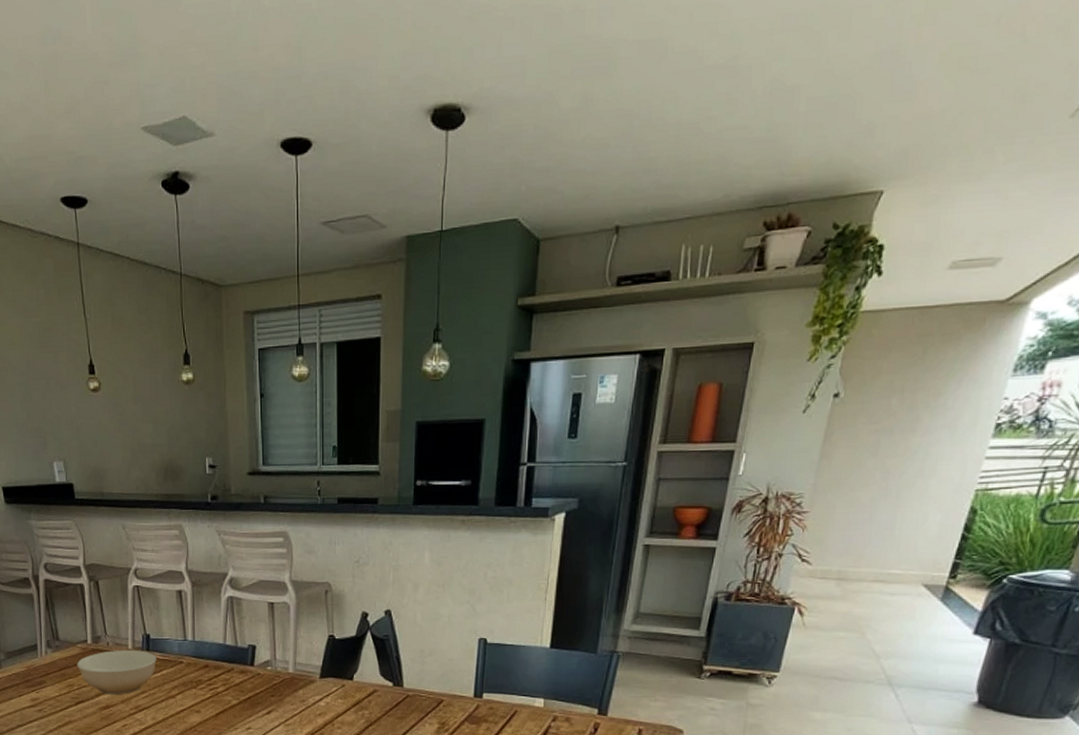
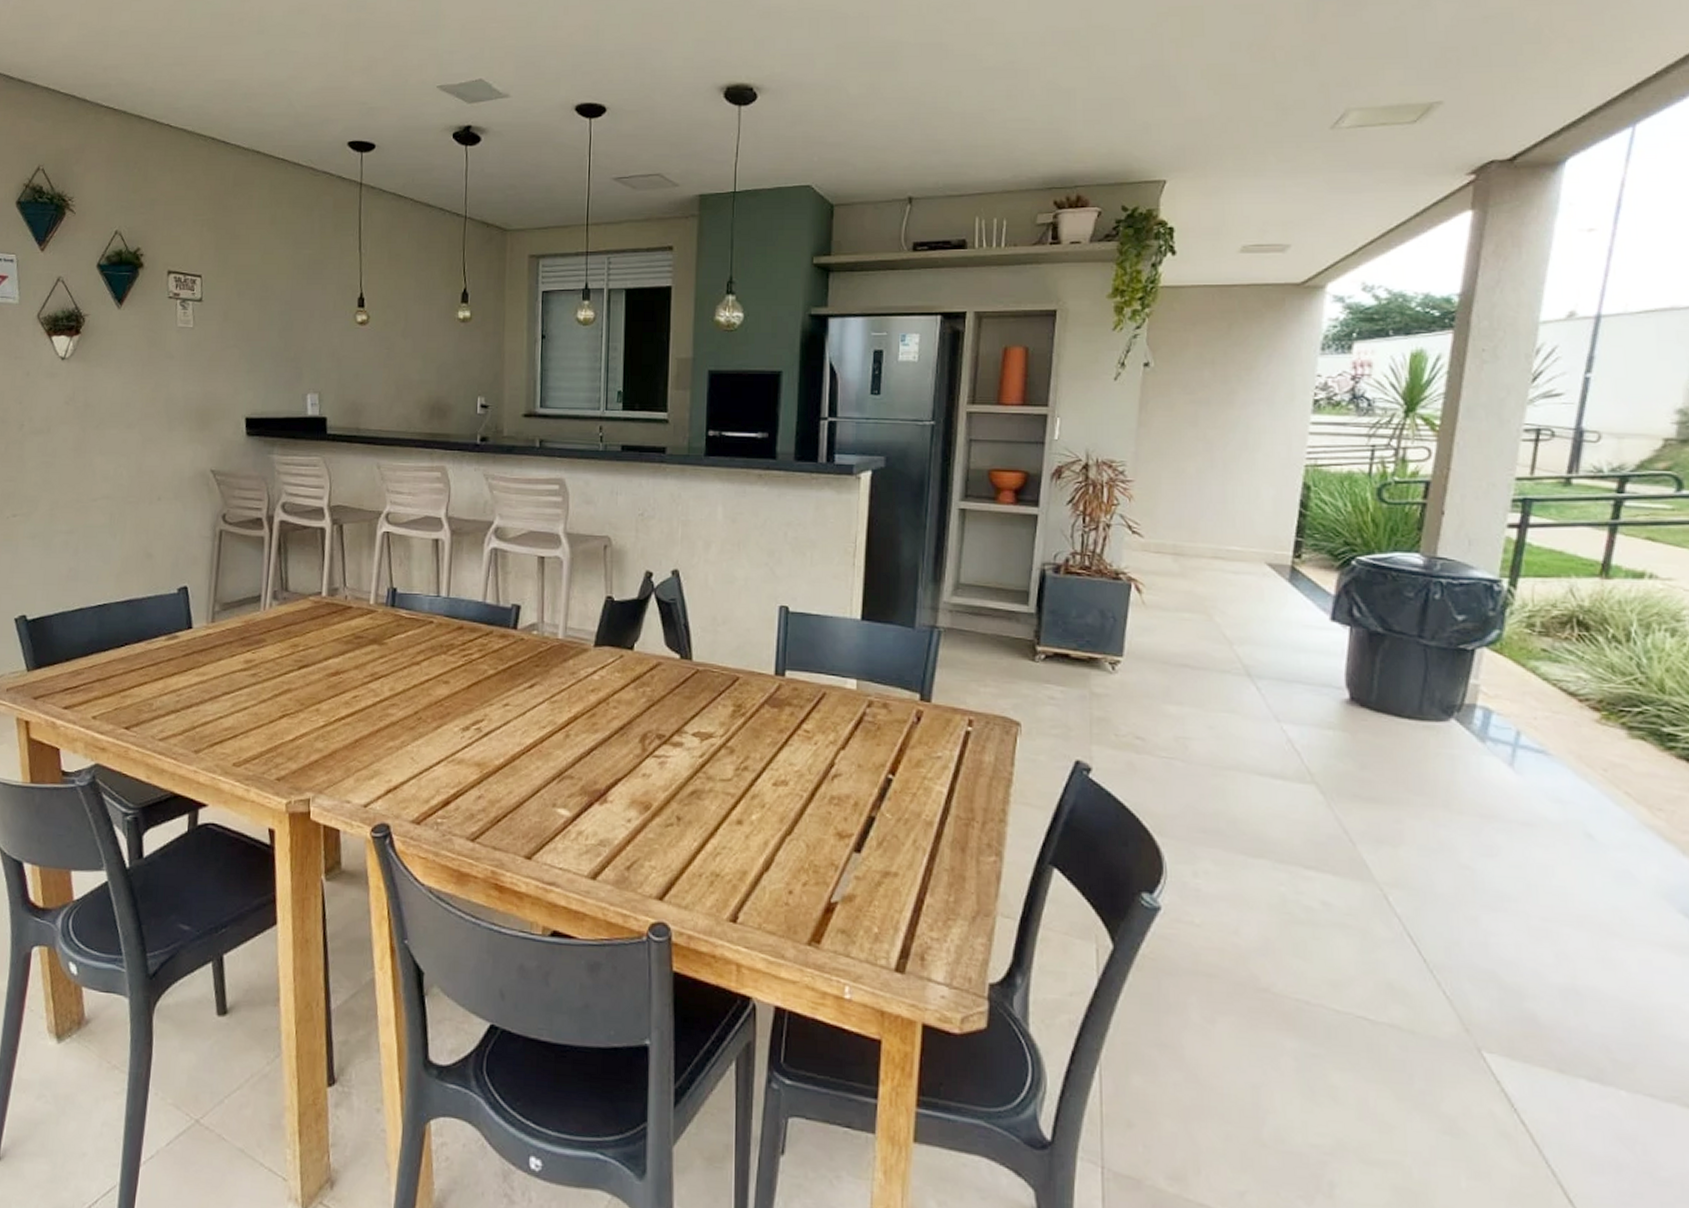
bowl: present [76,650,157,694] -> none [305,605,403,658]

